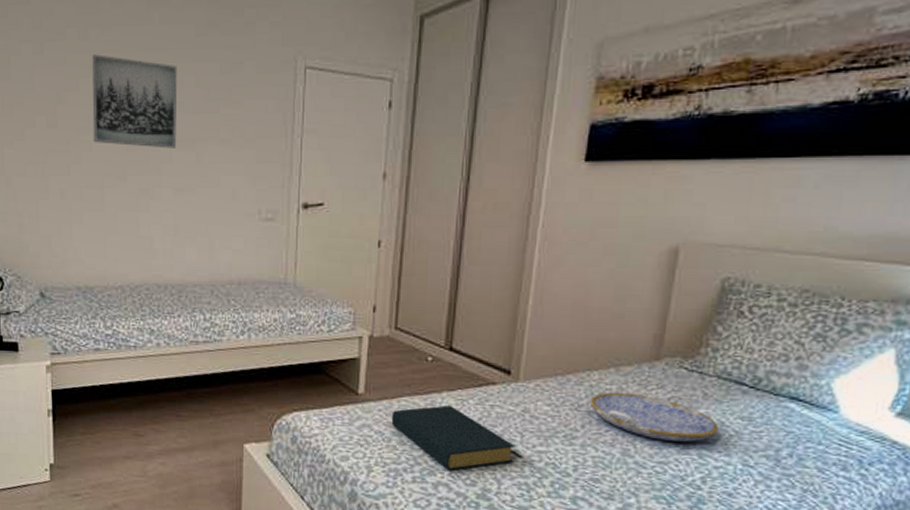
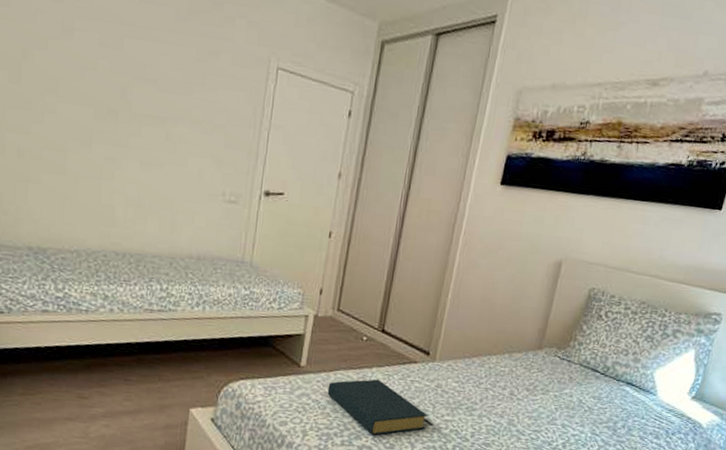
wall art: present [92,54,178,149] -> none [59,18,154,123]
serving tray: present [589,392,720,442] -> none [487,373,578,415]

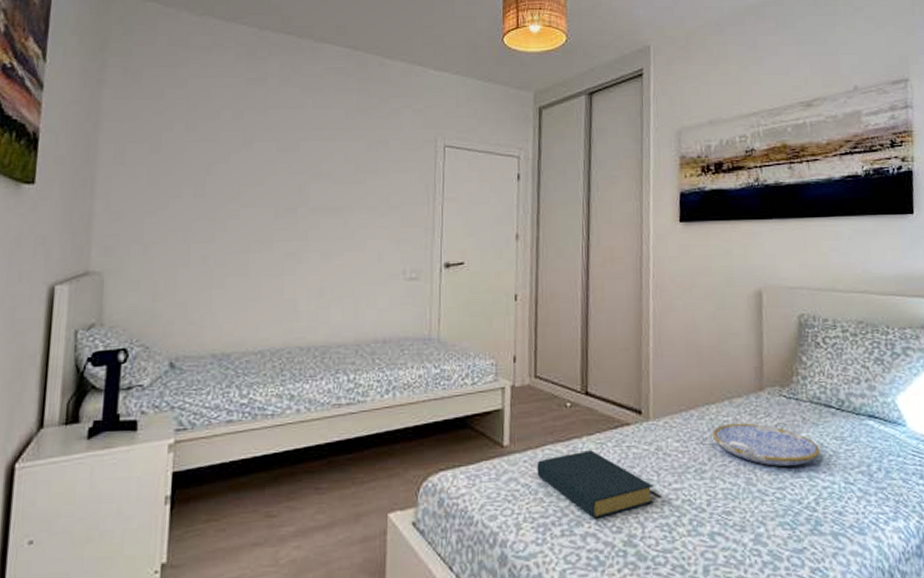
serving tray: none [487,373,578,415] -> present [712,421,821,466]

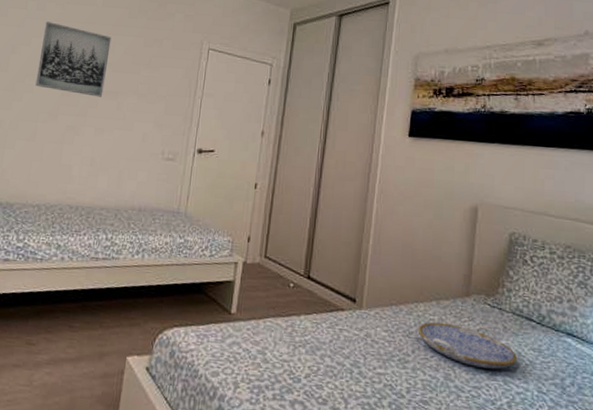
wall art: none [241,132,328,216] -> present [35,21,112,97]
hardback book: present [536,450,654,518] -> none [257,327,360,389]

